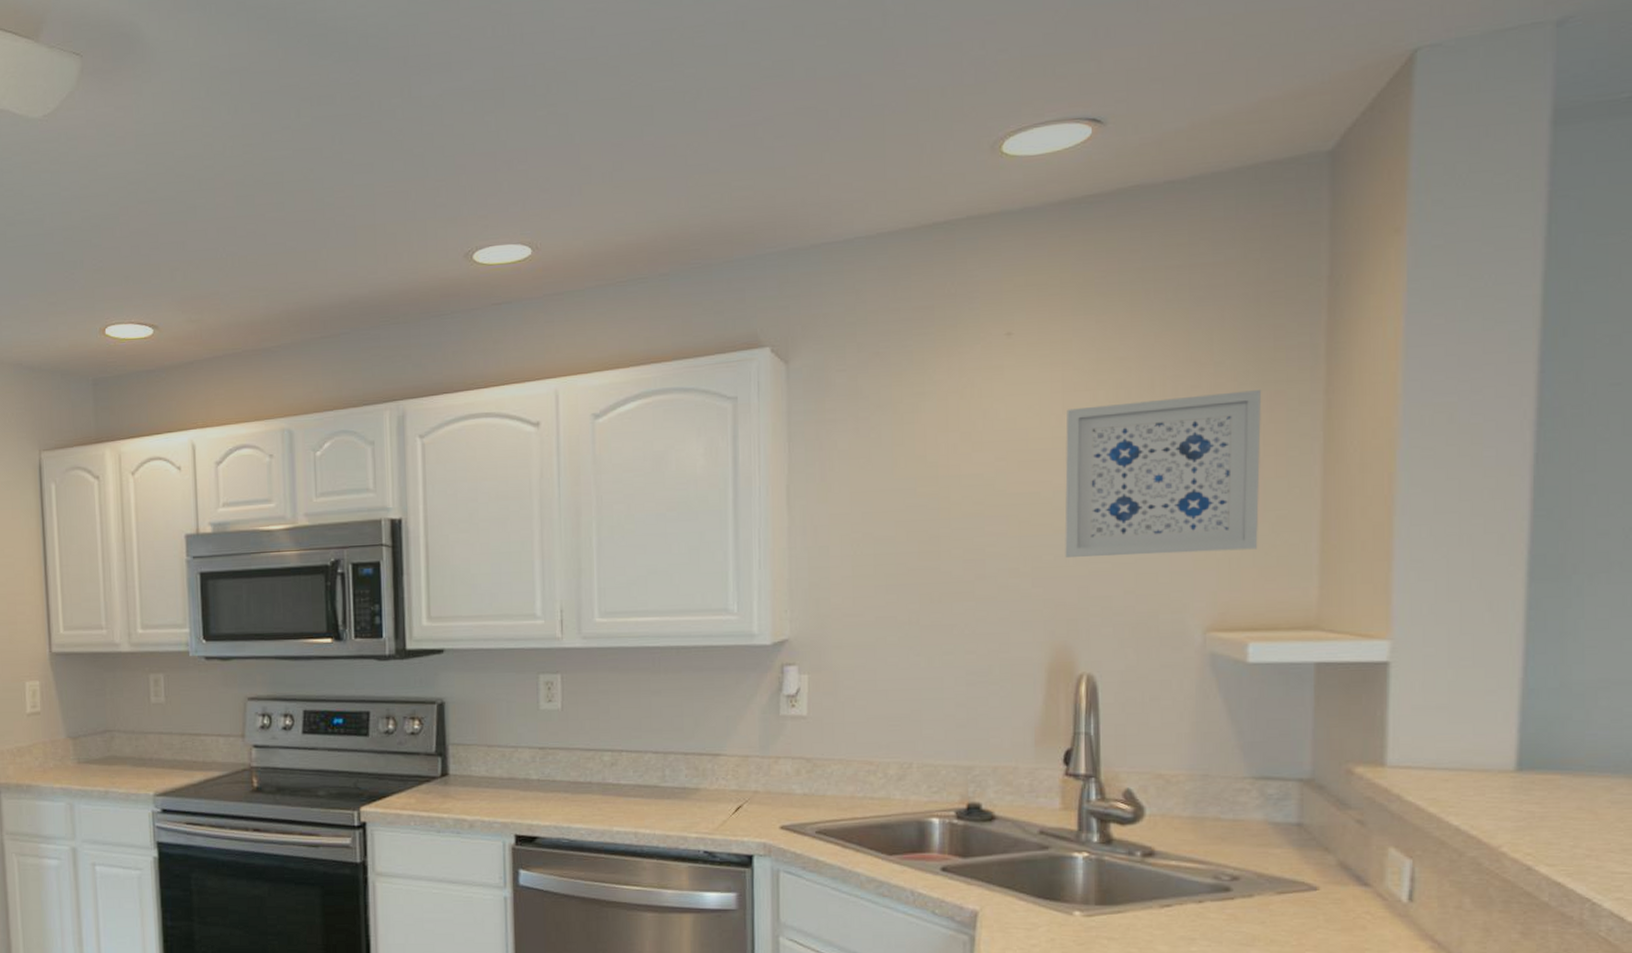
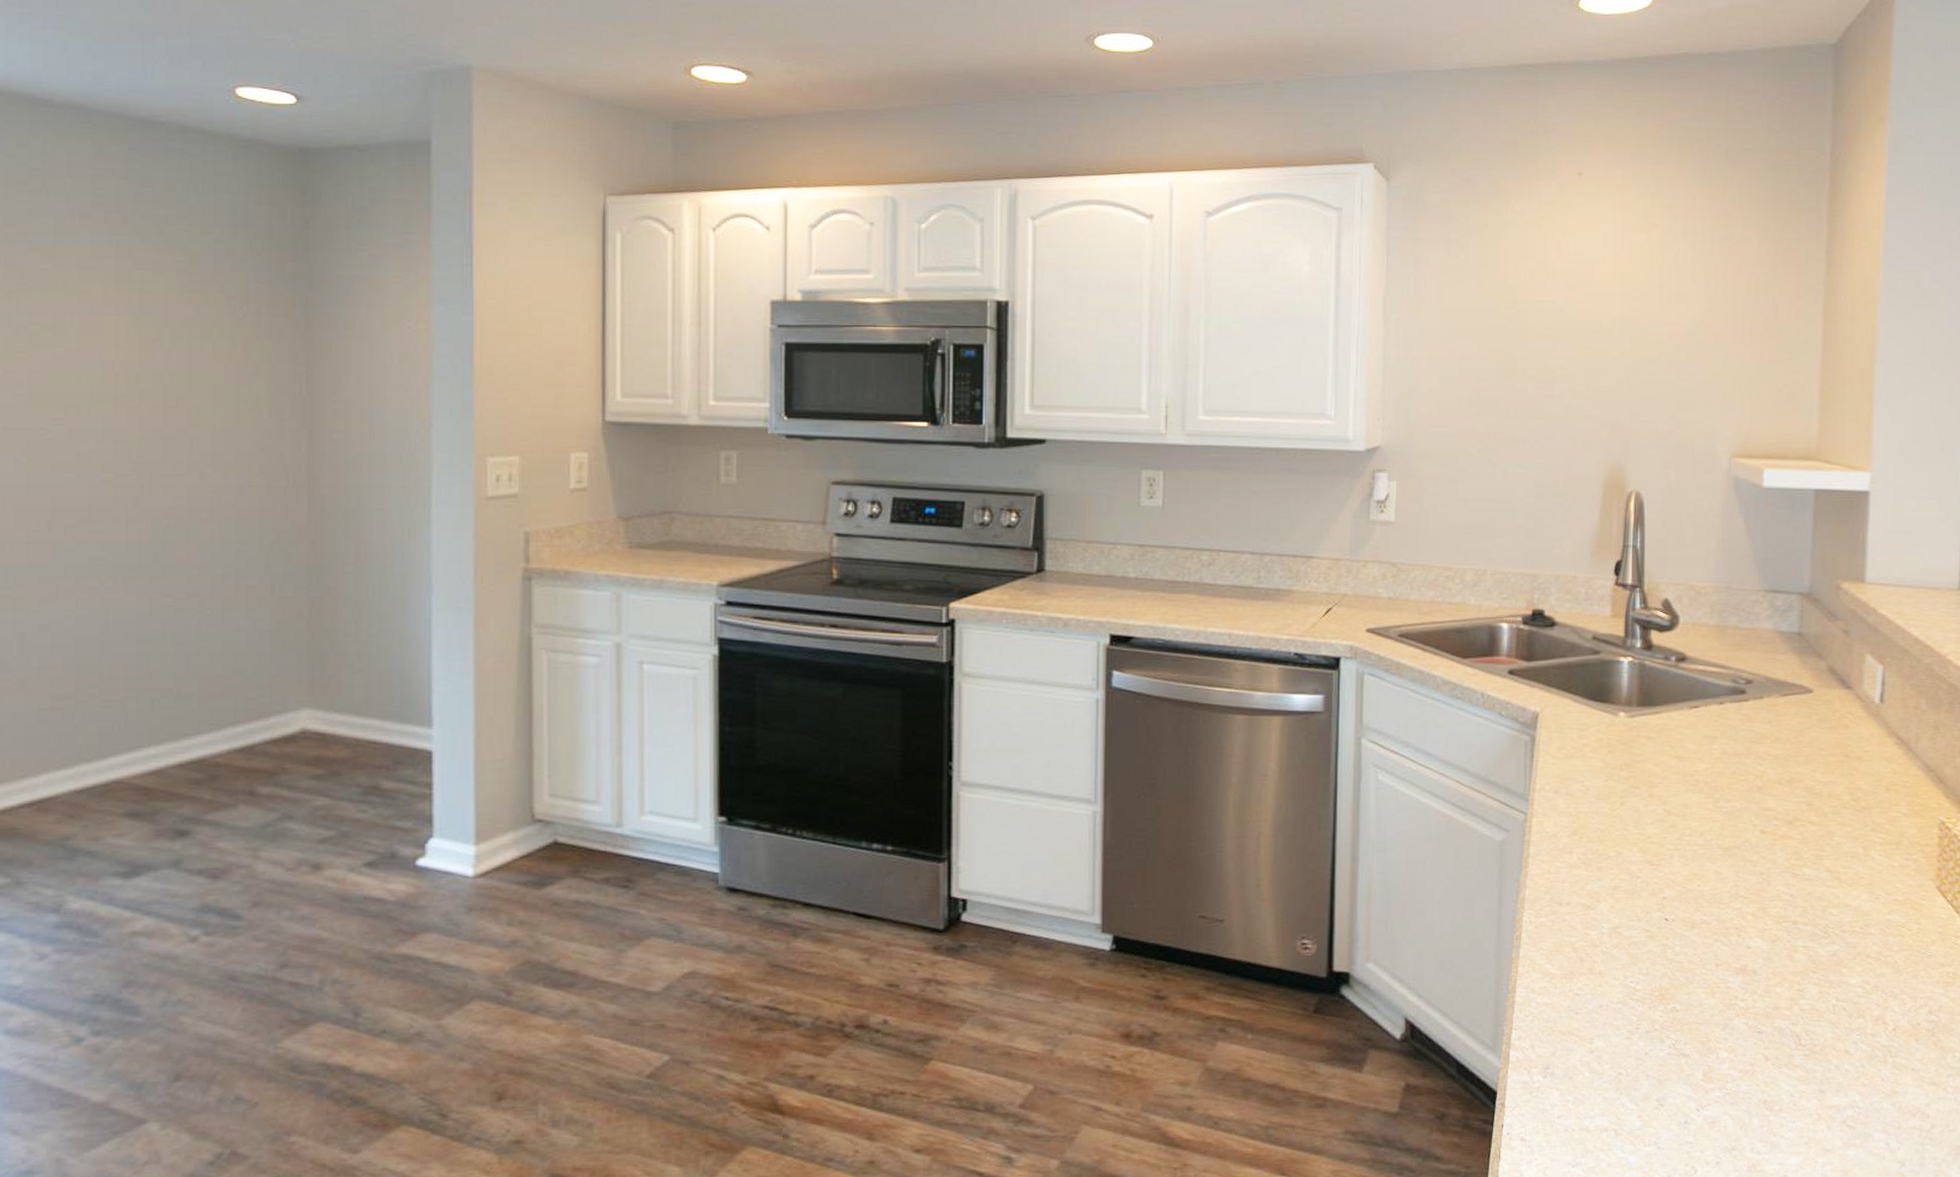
wall art: present [1065,390,1262,559] -> none [1621,245,1779,386]

